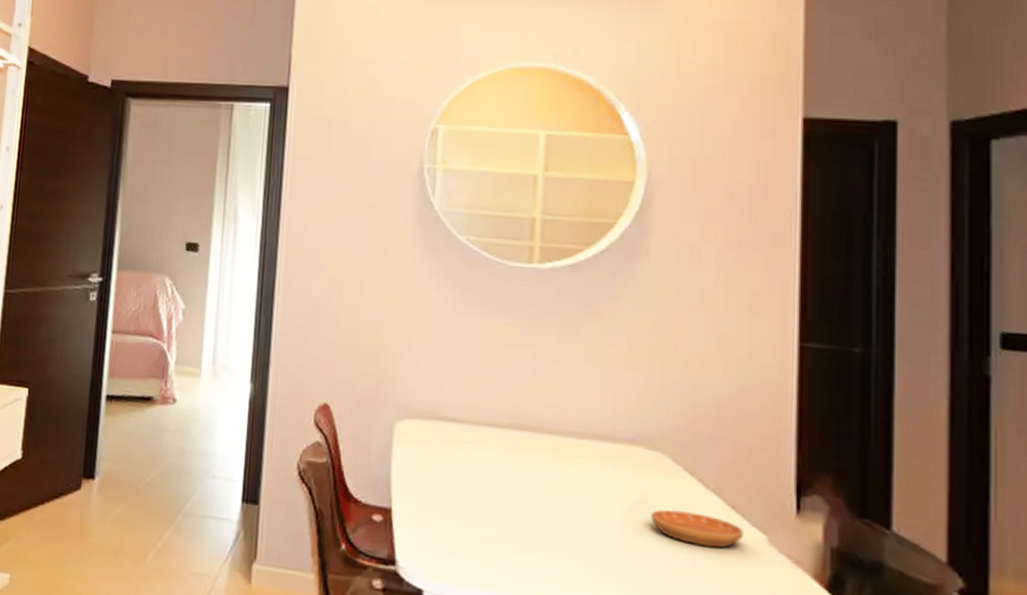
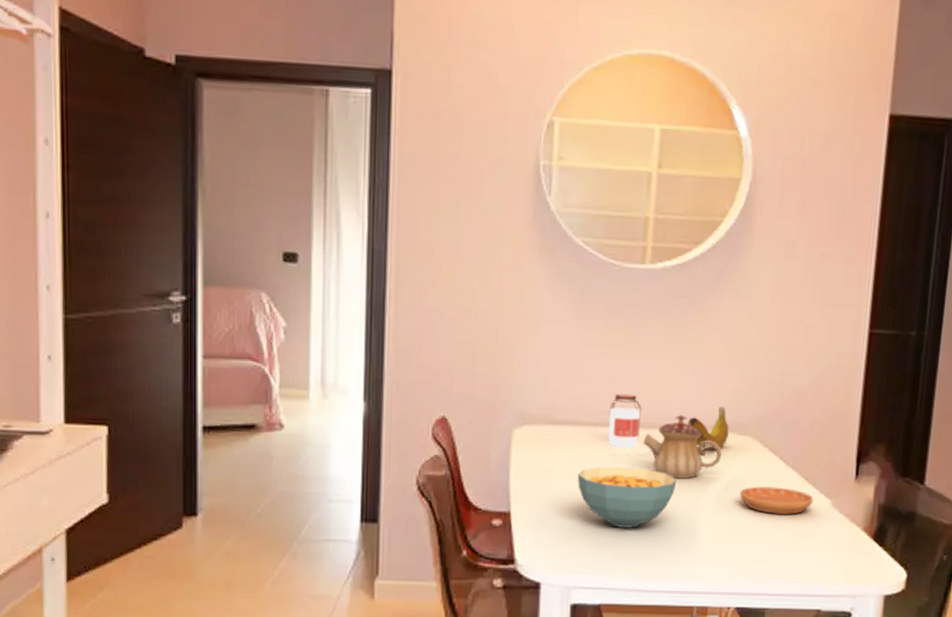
cereal bowl: none [462,469,575,542] -> present [577,466,677,528]
jar: none [496,393,534,454] -> present [608,393,643,449]
teapot: none [535,420,627,493] -> present [643,414,722,479]
fruit: none [585,416,634,463] -> present [687,407,729,450]

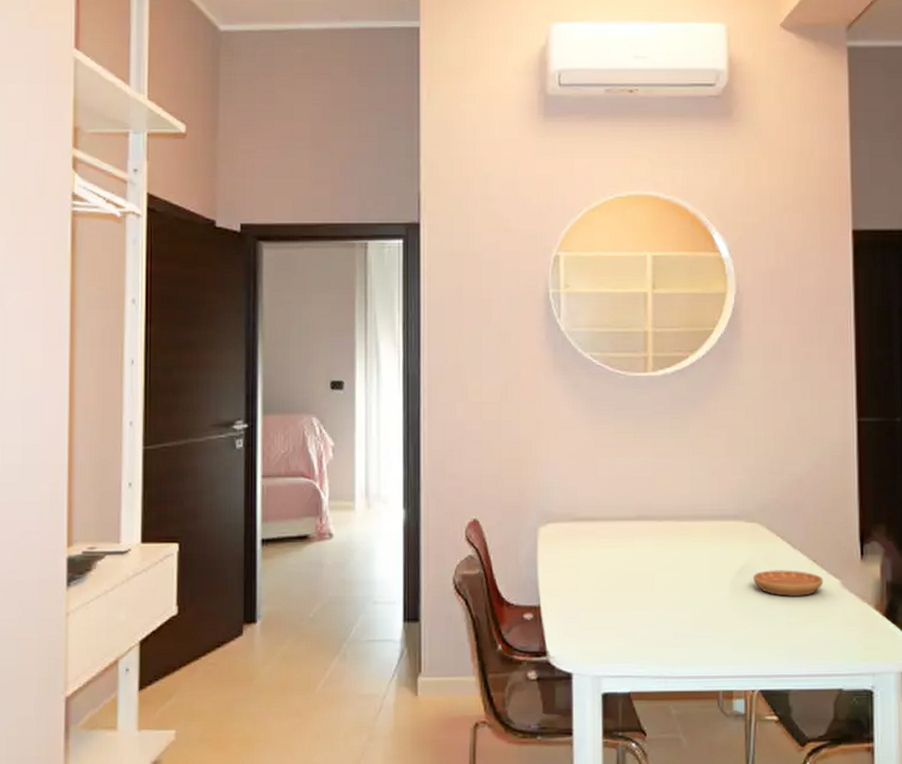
cereal bowl: present [577,466,677,528] -> none [600,557,693,616]
jar: present [608,393,643,449] -> none [625,489,655,541]
teapot: present [643,414,722,479] -> none [658,505,733,566]
fruit: present [687,407,729,450] -> none [698,497,737,537]

